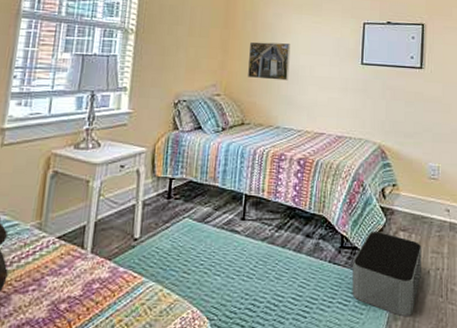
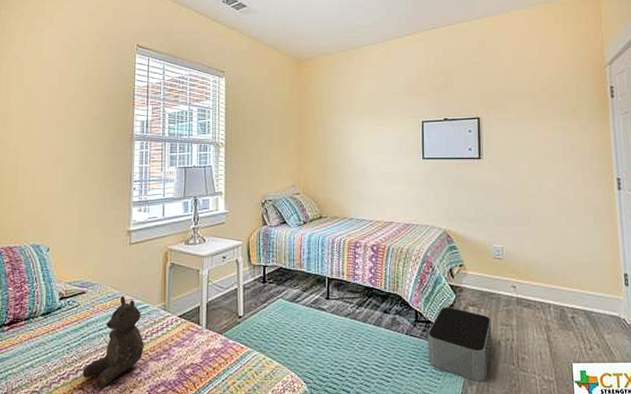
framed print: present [248,41,291,81] -> none [322,144,358,178]

